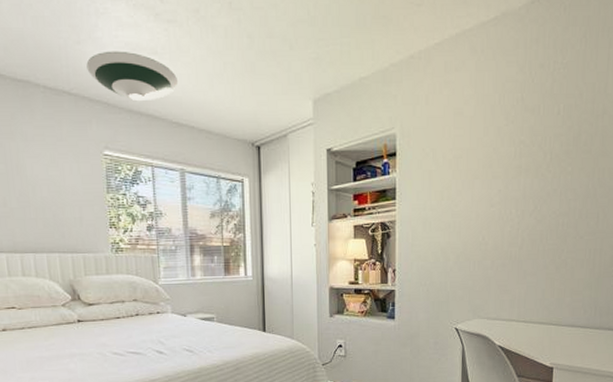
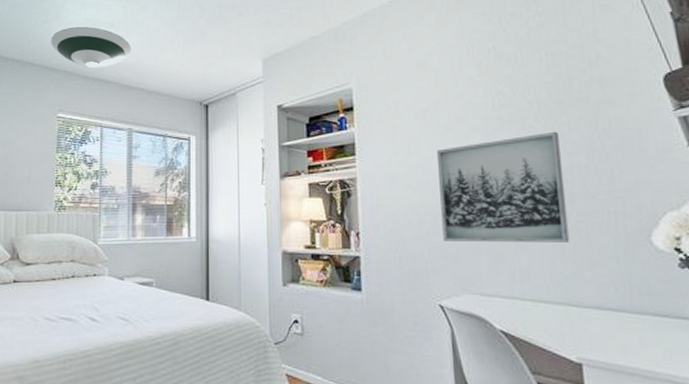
wall art: none [463,180,563,276] -> present [437,131,570,243]

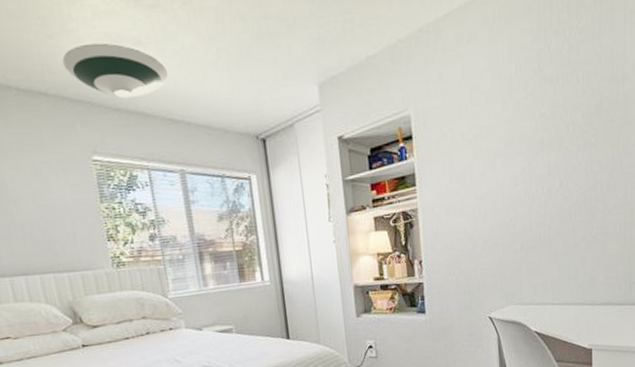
wall art: present [437,131,570,243] -> none [488,152,591,262]

